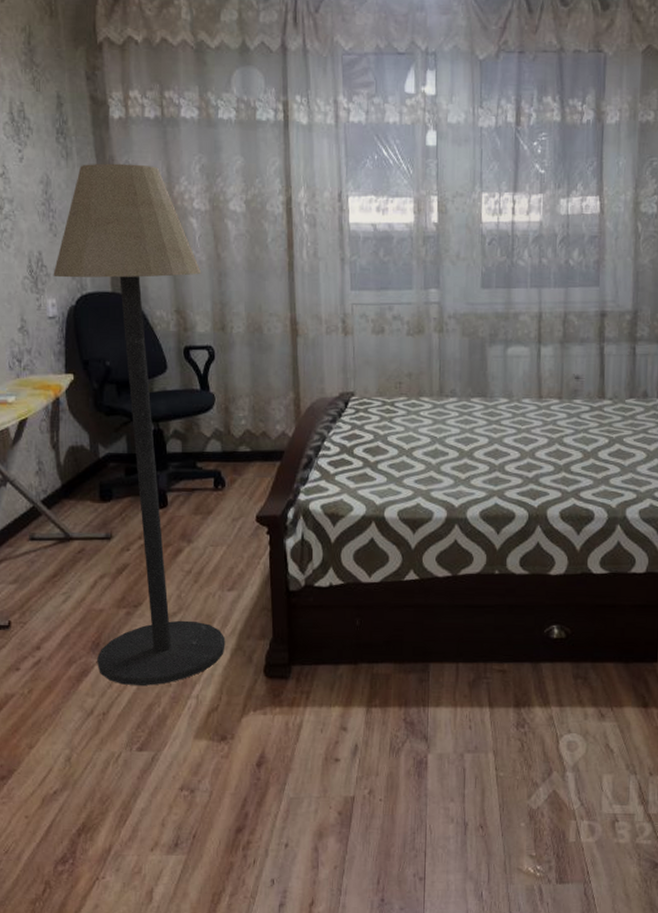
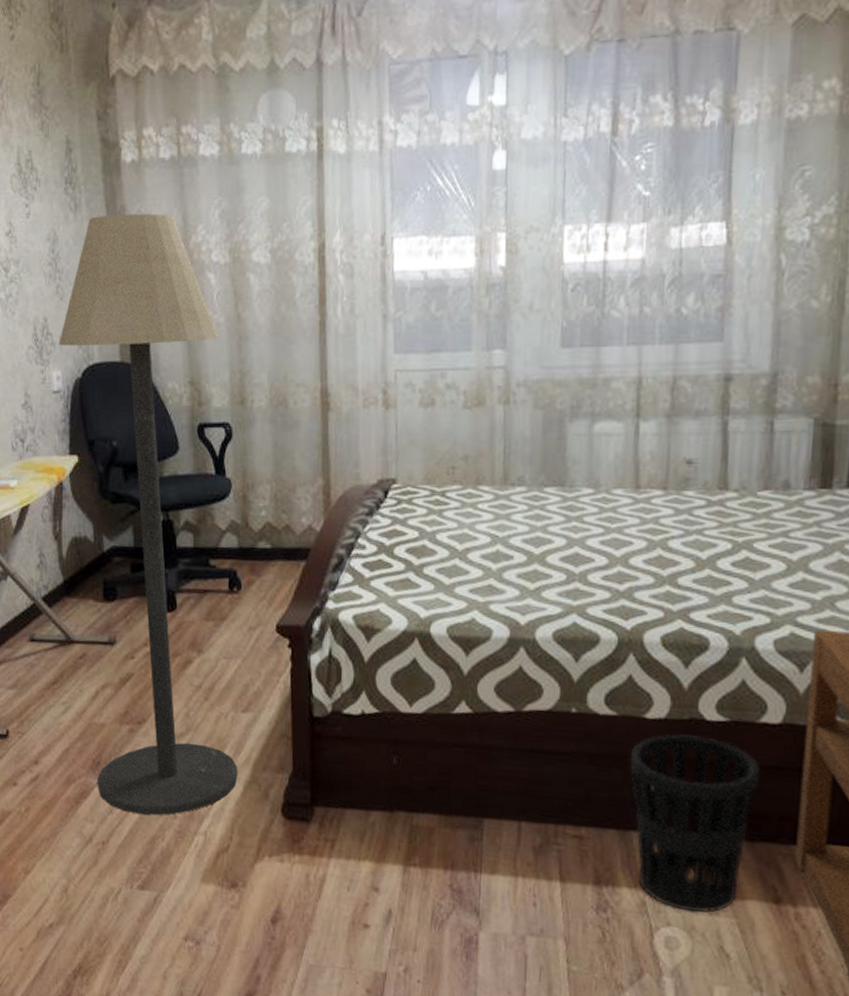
wastebasket: none [539,585,631,721] -> present [629,734,759,913]

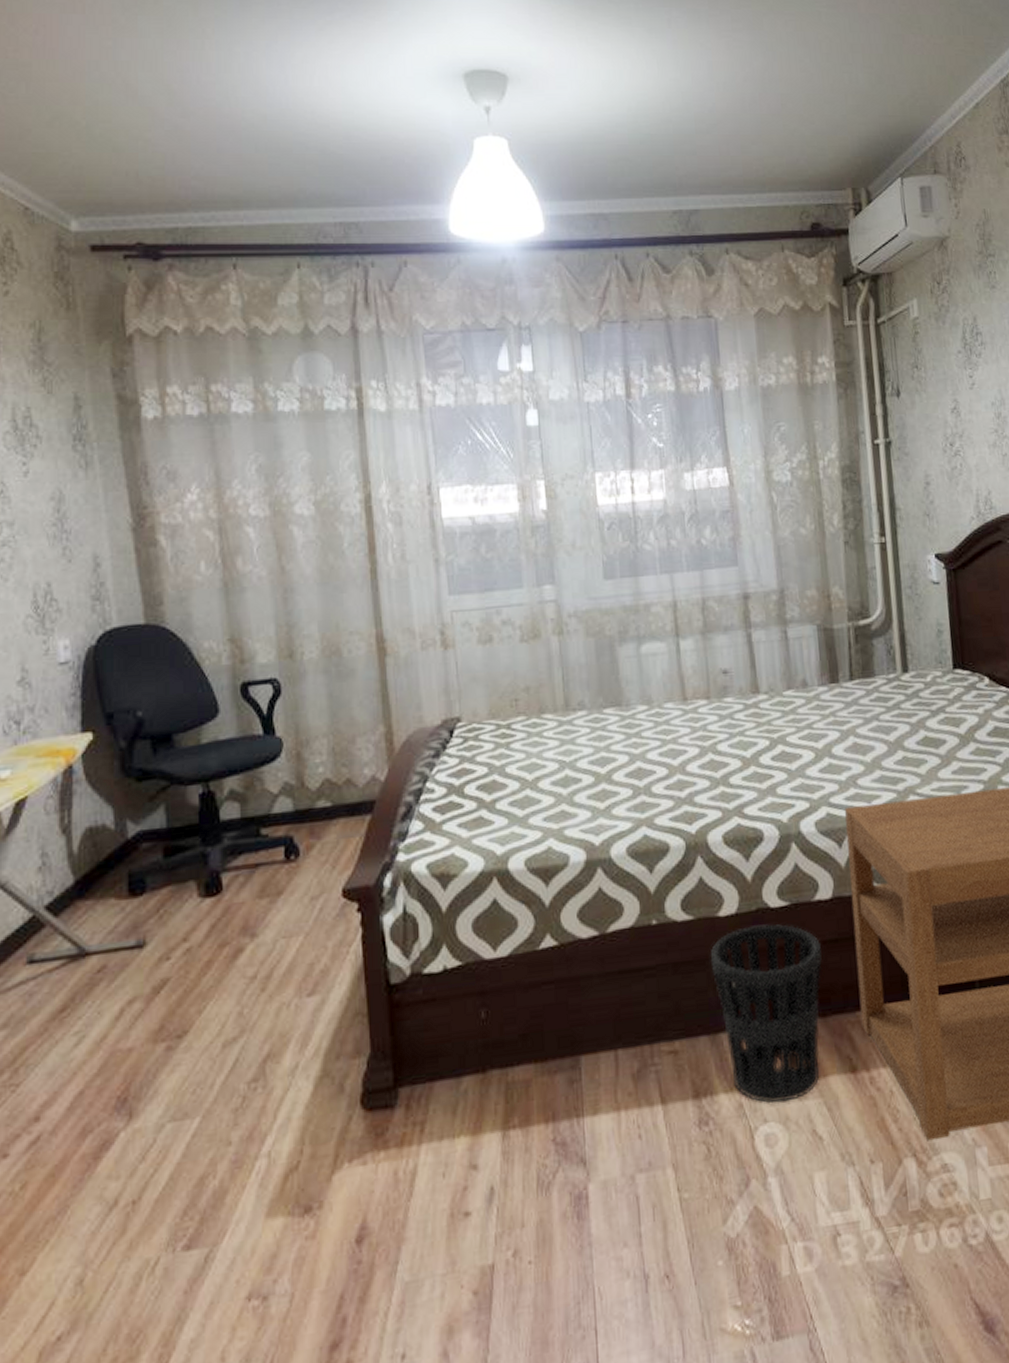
floor lamp: present [58,213,238,816] -> none [66,469,307,1154]

